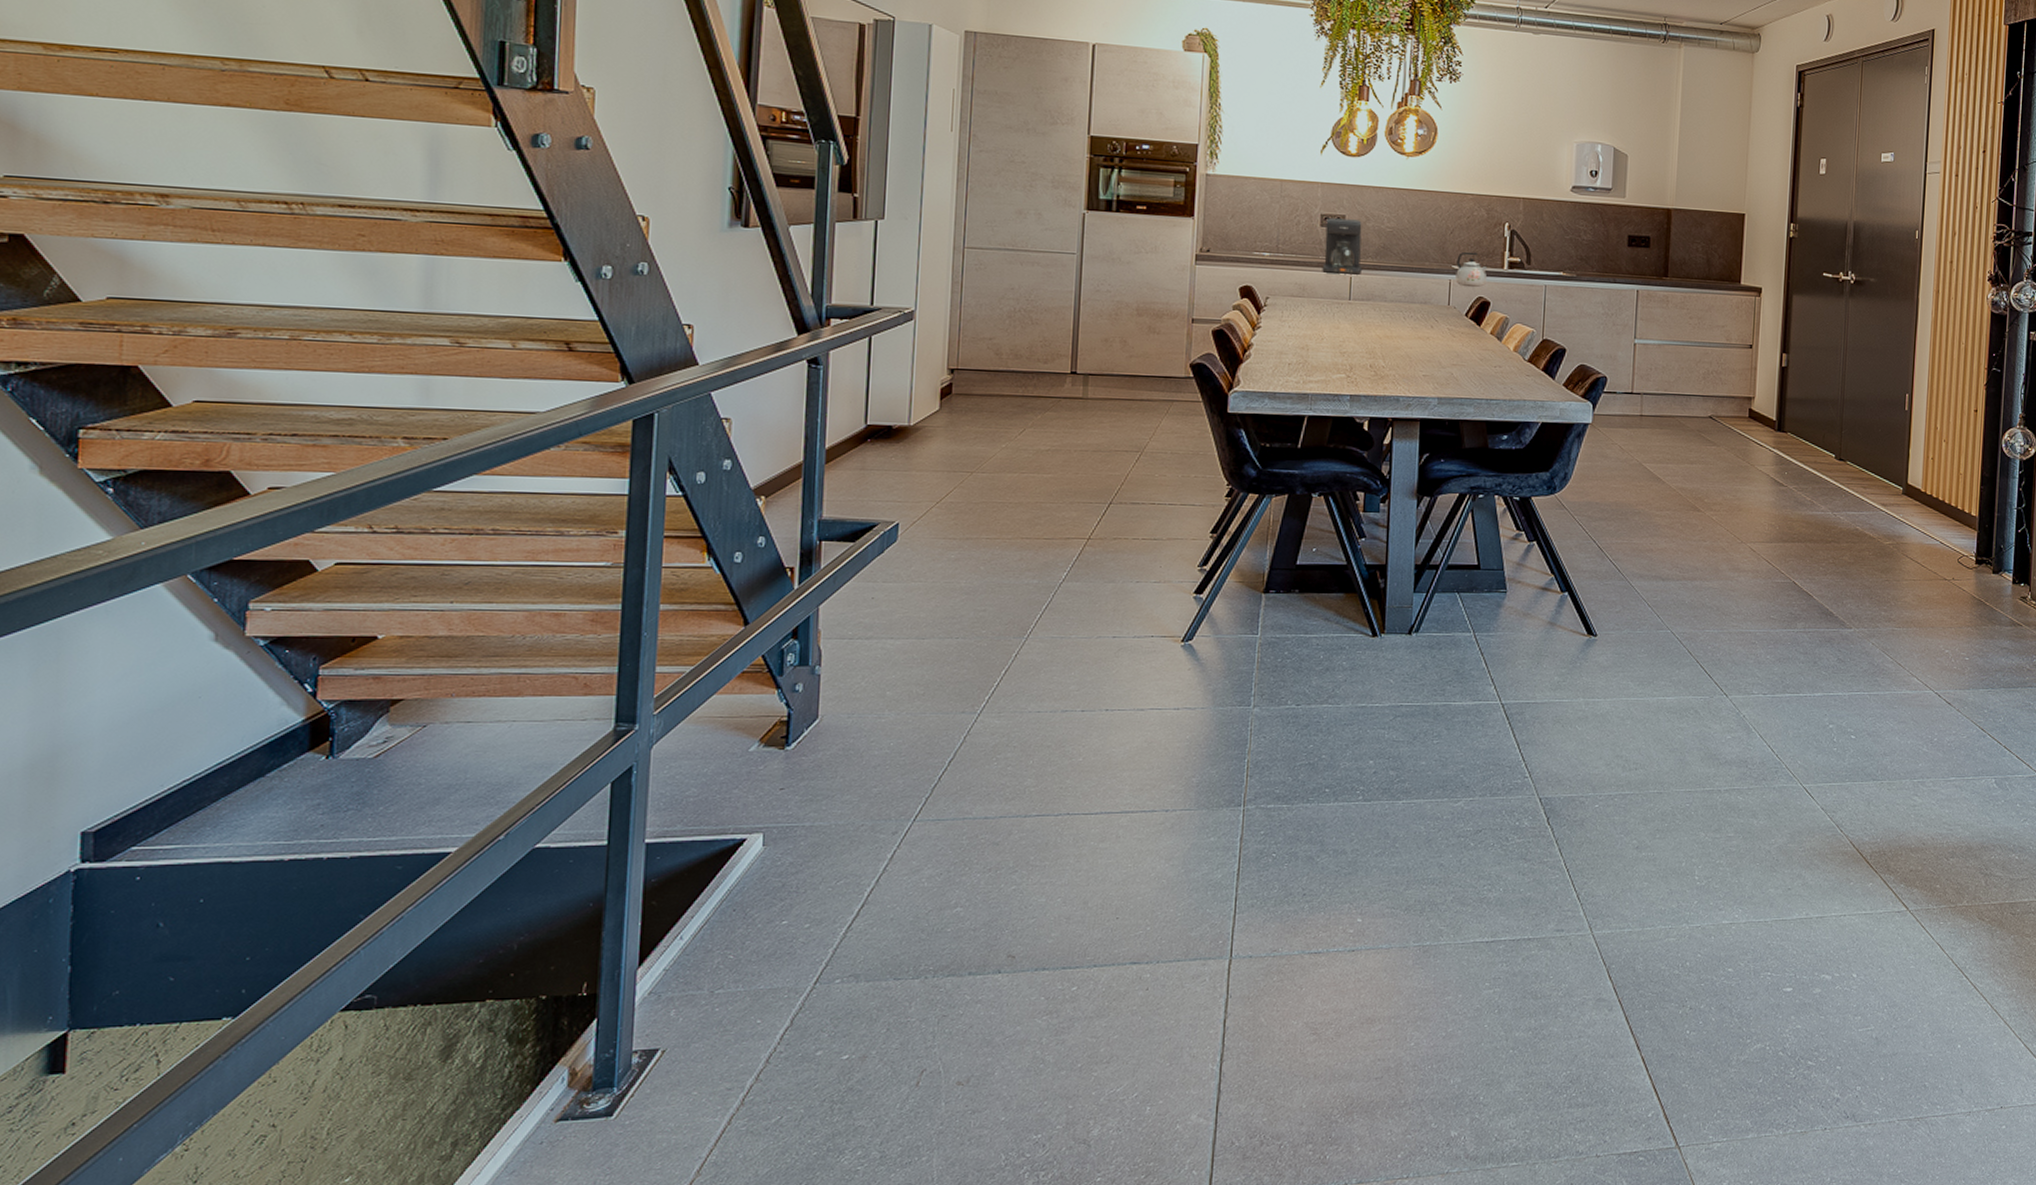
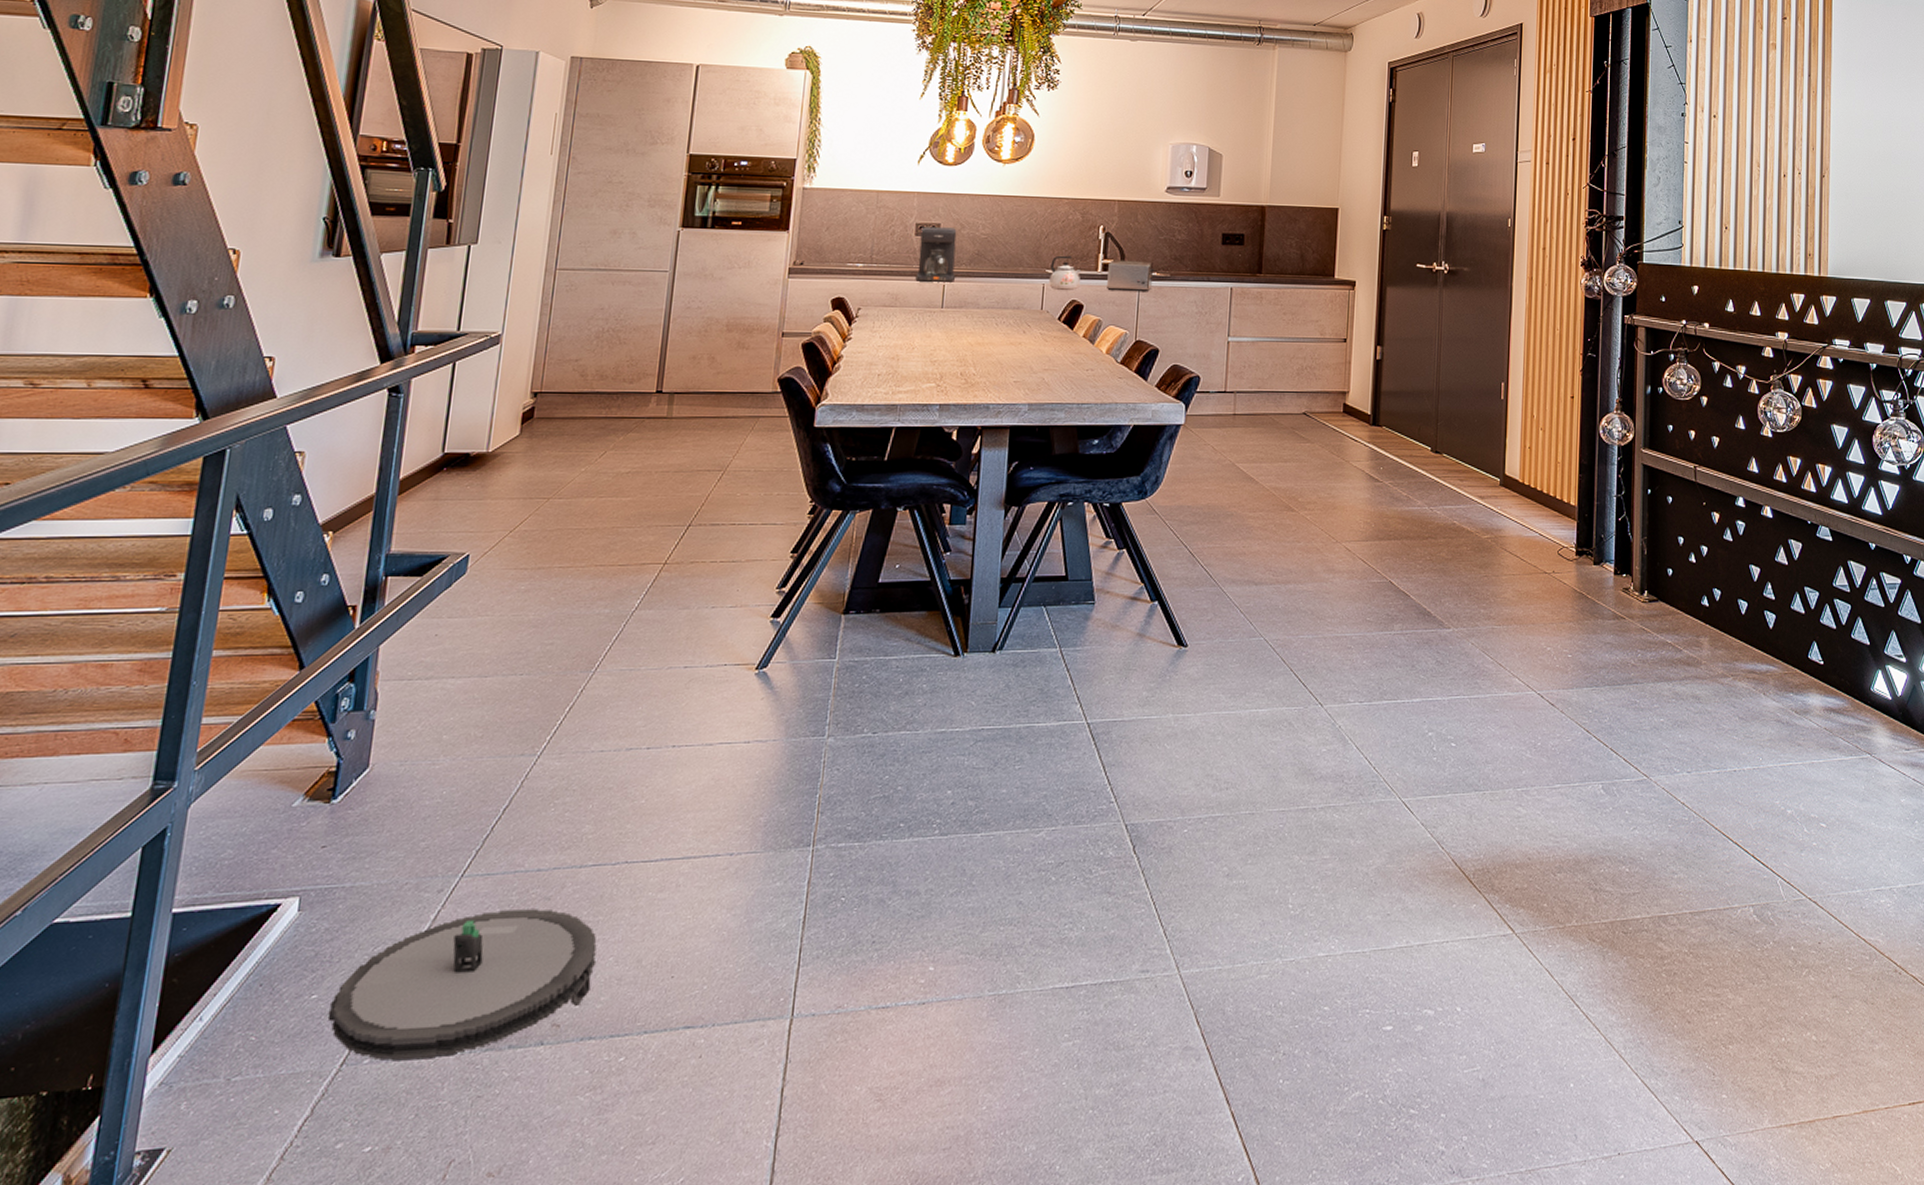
robot vacuum: none [798,853,1046,981] -> present [327,909,597,1060]
toaster: none [1513,258,1562,292] -> present [1107,260,1156,292]

